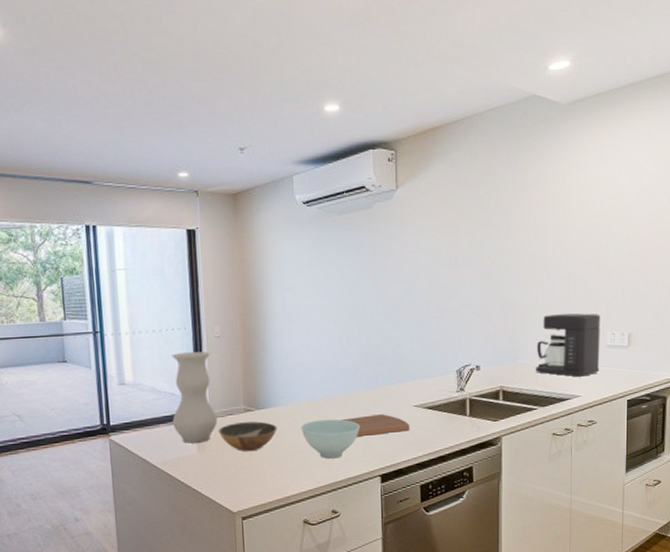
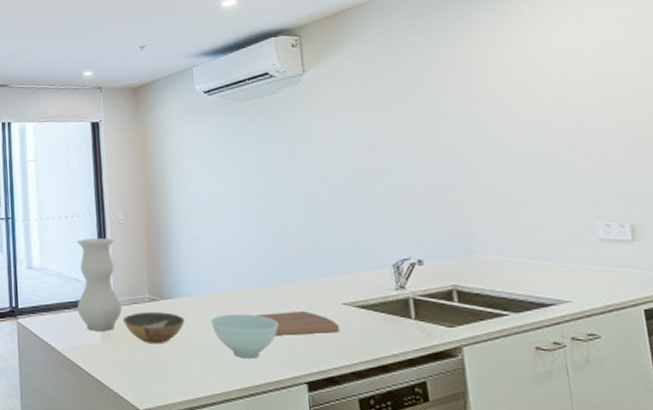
coffee maker: present [535,313,600,377] -> none [497,199,595,277]

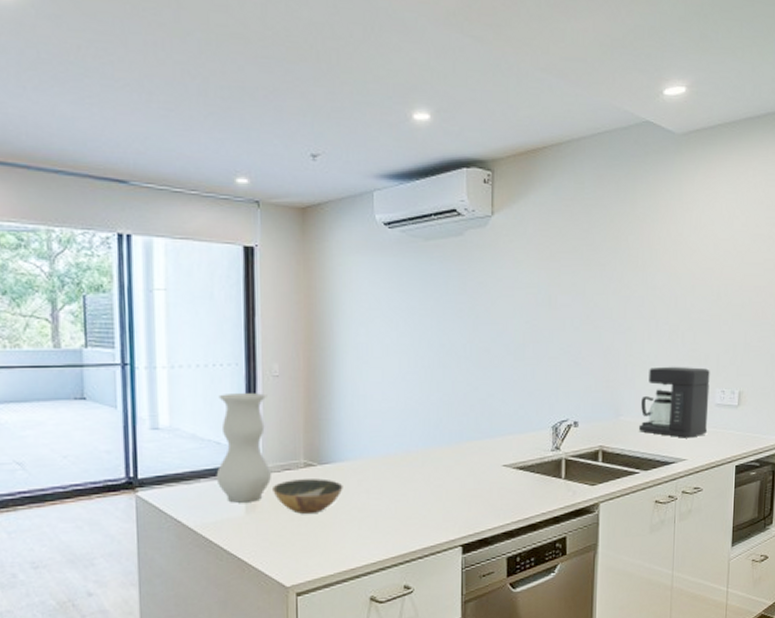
bowl: present [211,314,279,359] -> none [371,478,441,525]
cutting board: present [256,311,340,335] -> none [419,474,498,499]
coffee maker: none [497,199,595,277] -> present [638,366,710,438]

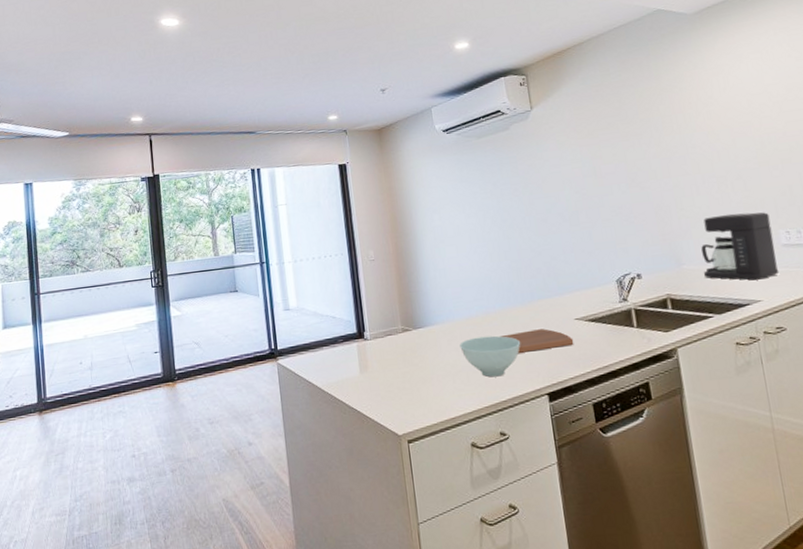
vase: present [216,393,272,503] -> none [331,275,378,365]
bowl: present [273,478,343,514] -> none [379,341,436,372]
bowl: none [371,478,441,525] -> present [459,335,521,378]
cutting board: none [419,474,498,499] -> present [500,328,574,353]

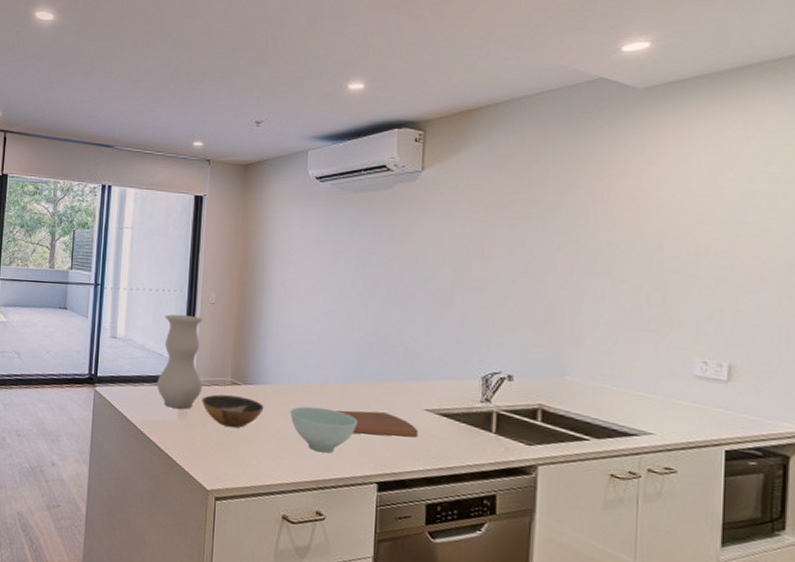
vase: none [331,275,378,365] -> present [156,314,204,409]
bowl: none [379,341,436,372] -> present [202,394,264,428]
coffee maker: present [701,212,779,280] -> none [588,327,686,410]

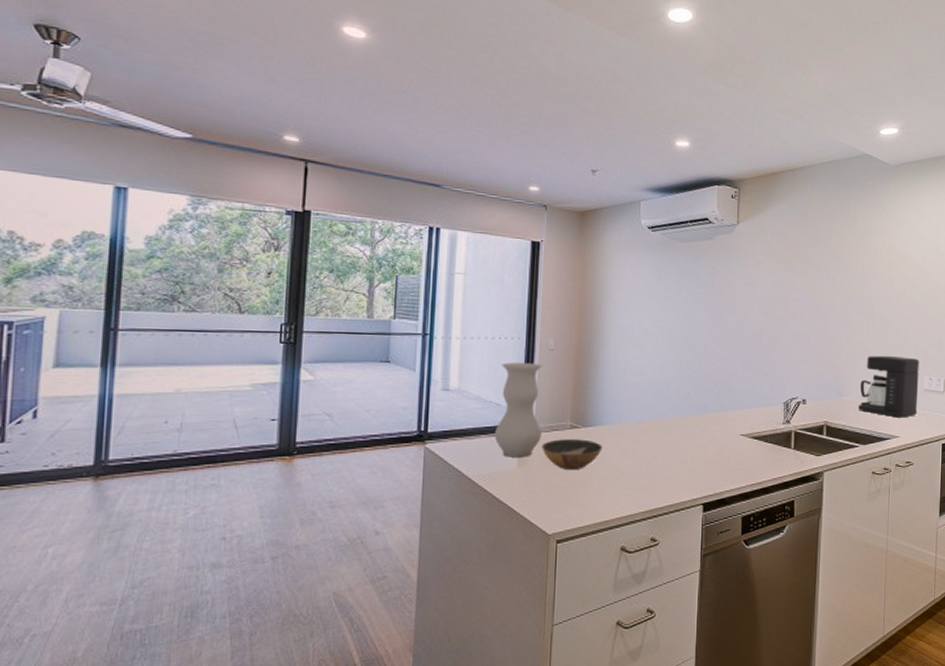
bowl: present [290,406,358,453] -> none [627,442,687,483]
cutting board: present [336,410,419,437] -> none [668,441,736,462]
coffee maker: none [588,327,686,410] -> present [858,355,919,418]

